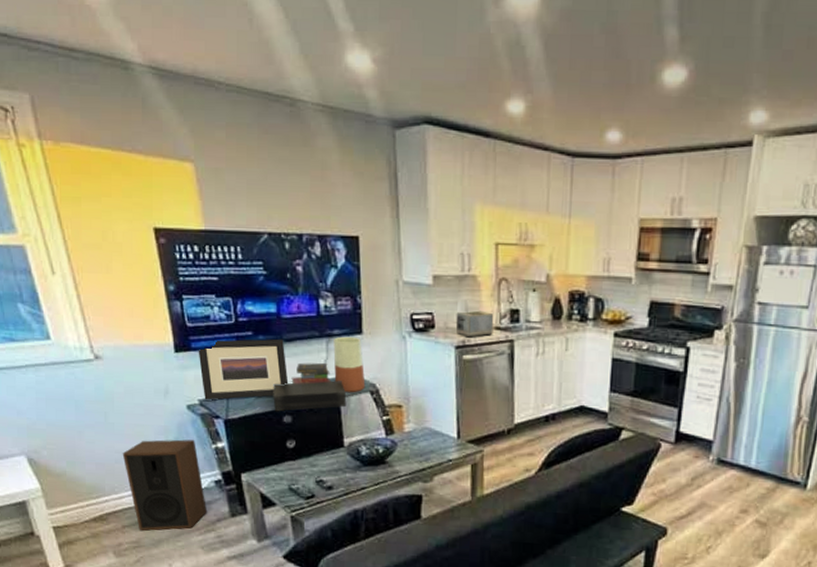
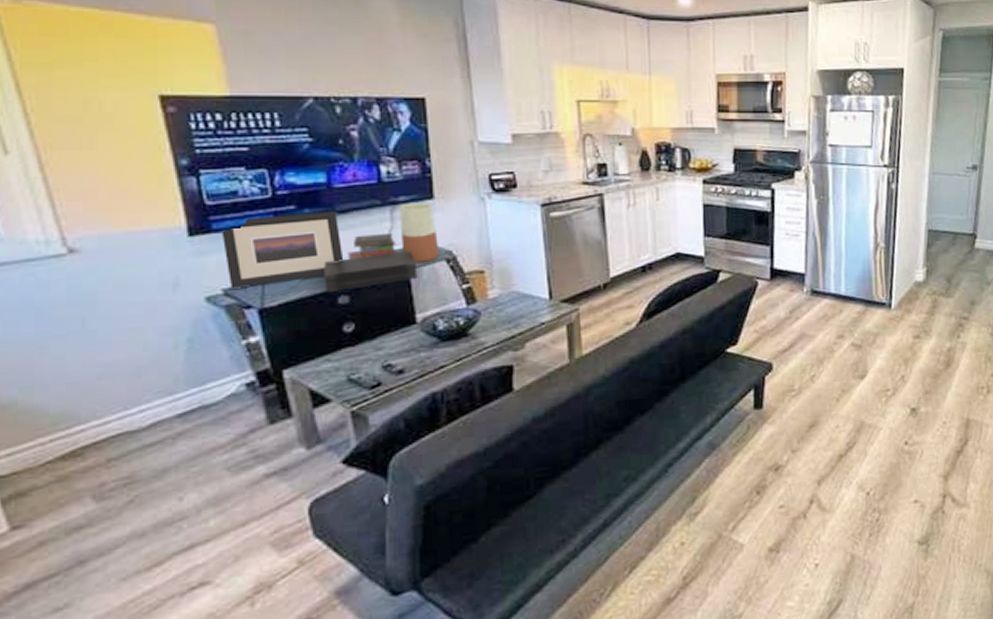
speaker: present [122,439,208,531] -> none [108,338,236,462]
toaster: present [455,310,494,338] -> none [539,167,581,195]

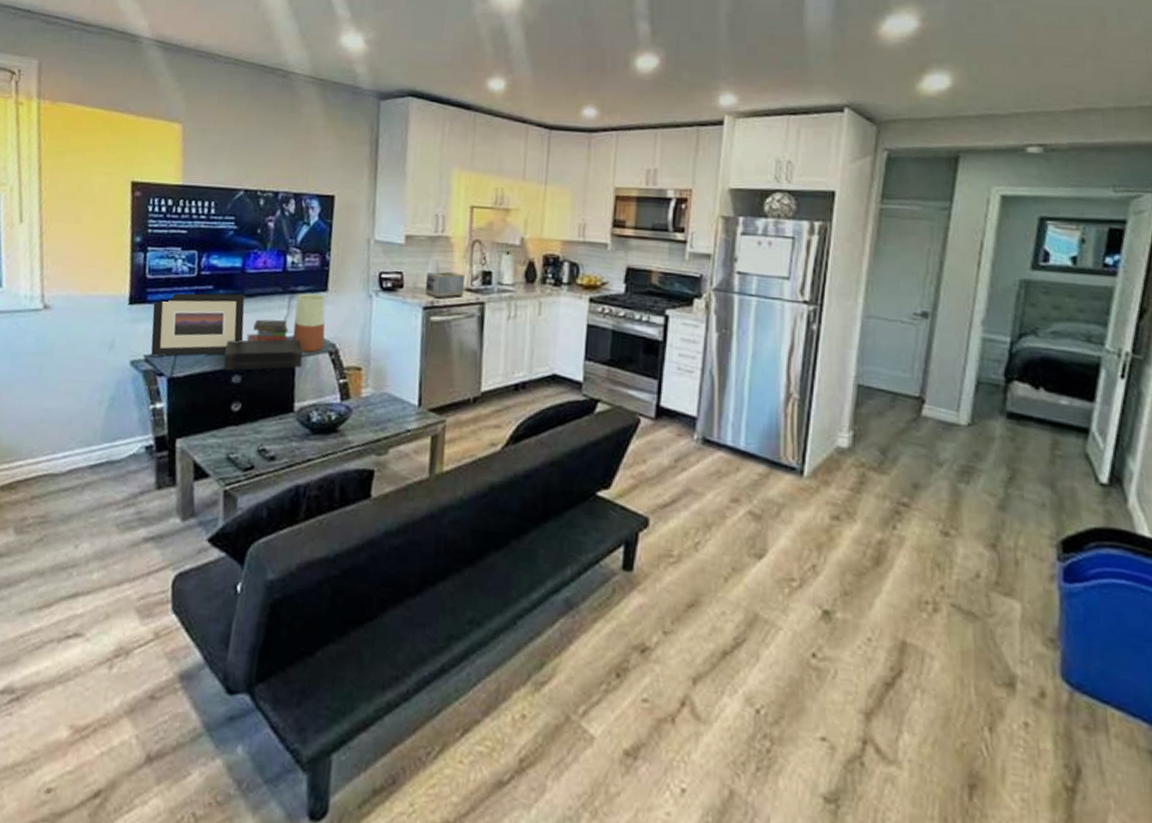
toaster: none [539,167,581,195] -> present [425,271,466,299]

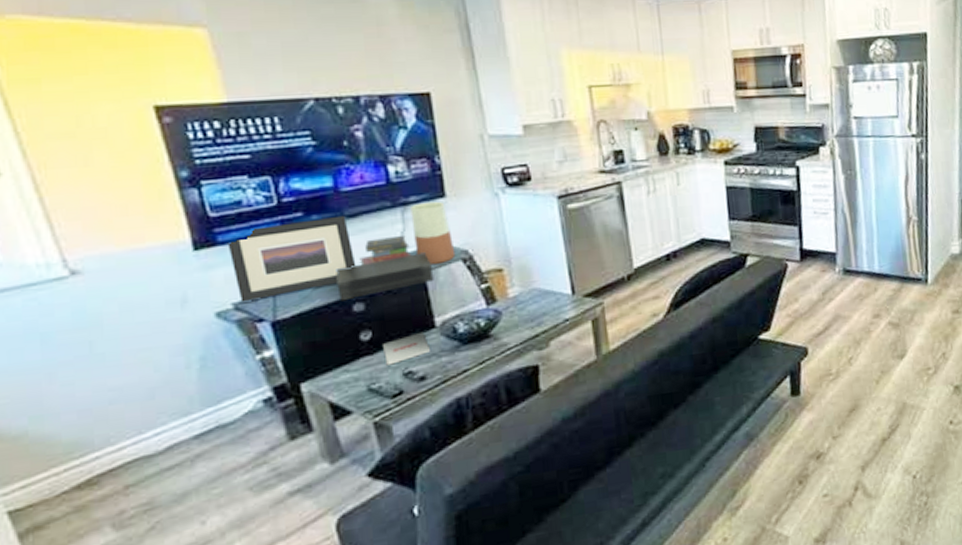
magazine: none [246,413,286,439] -> present [383,331,432,366]
toaster: present [425,271,466,299] -> none [554,155,598,186]

